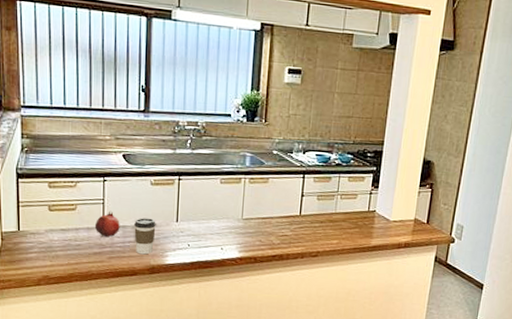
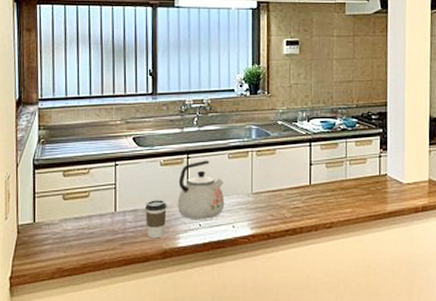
fruit: present [94,210,120,237] -> none [107,195,132,223]
kettle: none [166,183,215,240] -> present [177,160,225,219]

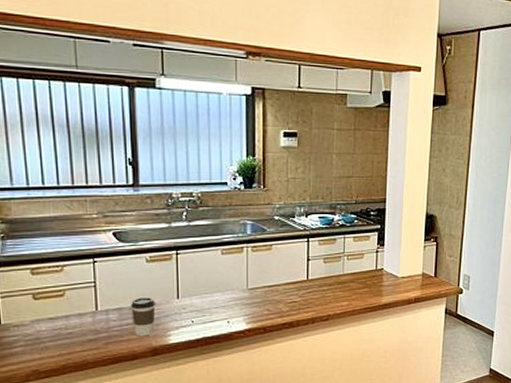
kettle: present [177,160,225,219] -> none [166,256,219,316]

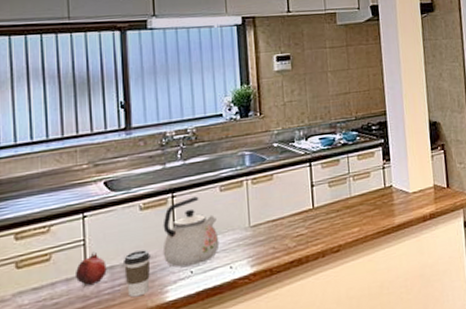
fruit: none [86,293,116,323] -> present [74,251,107,287]
kettle: none [166,256,219,316] -> present [162,196,220,267]

